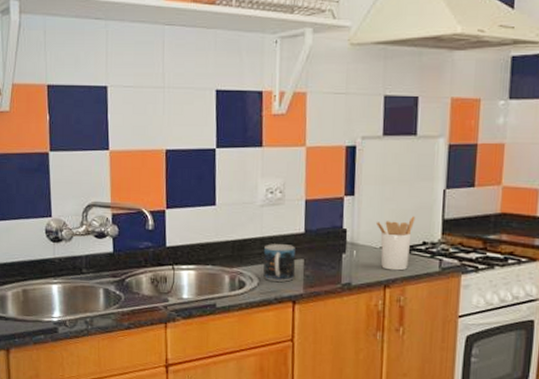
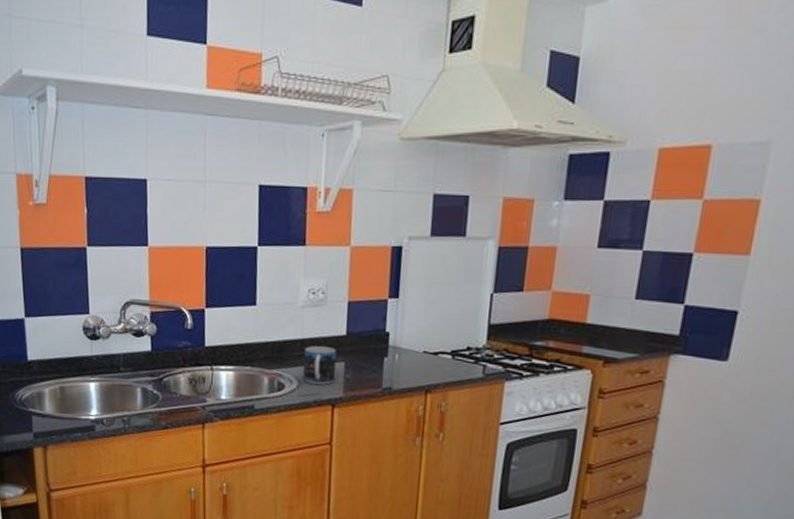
utensil holder: present [376,216,416,271] -> none [420,320,461,376]

